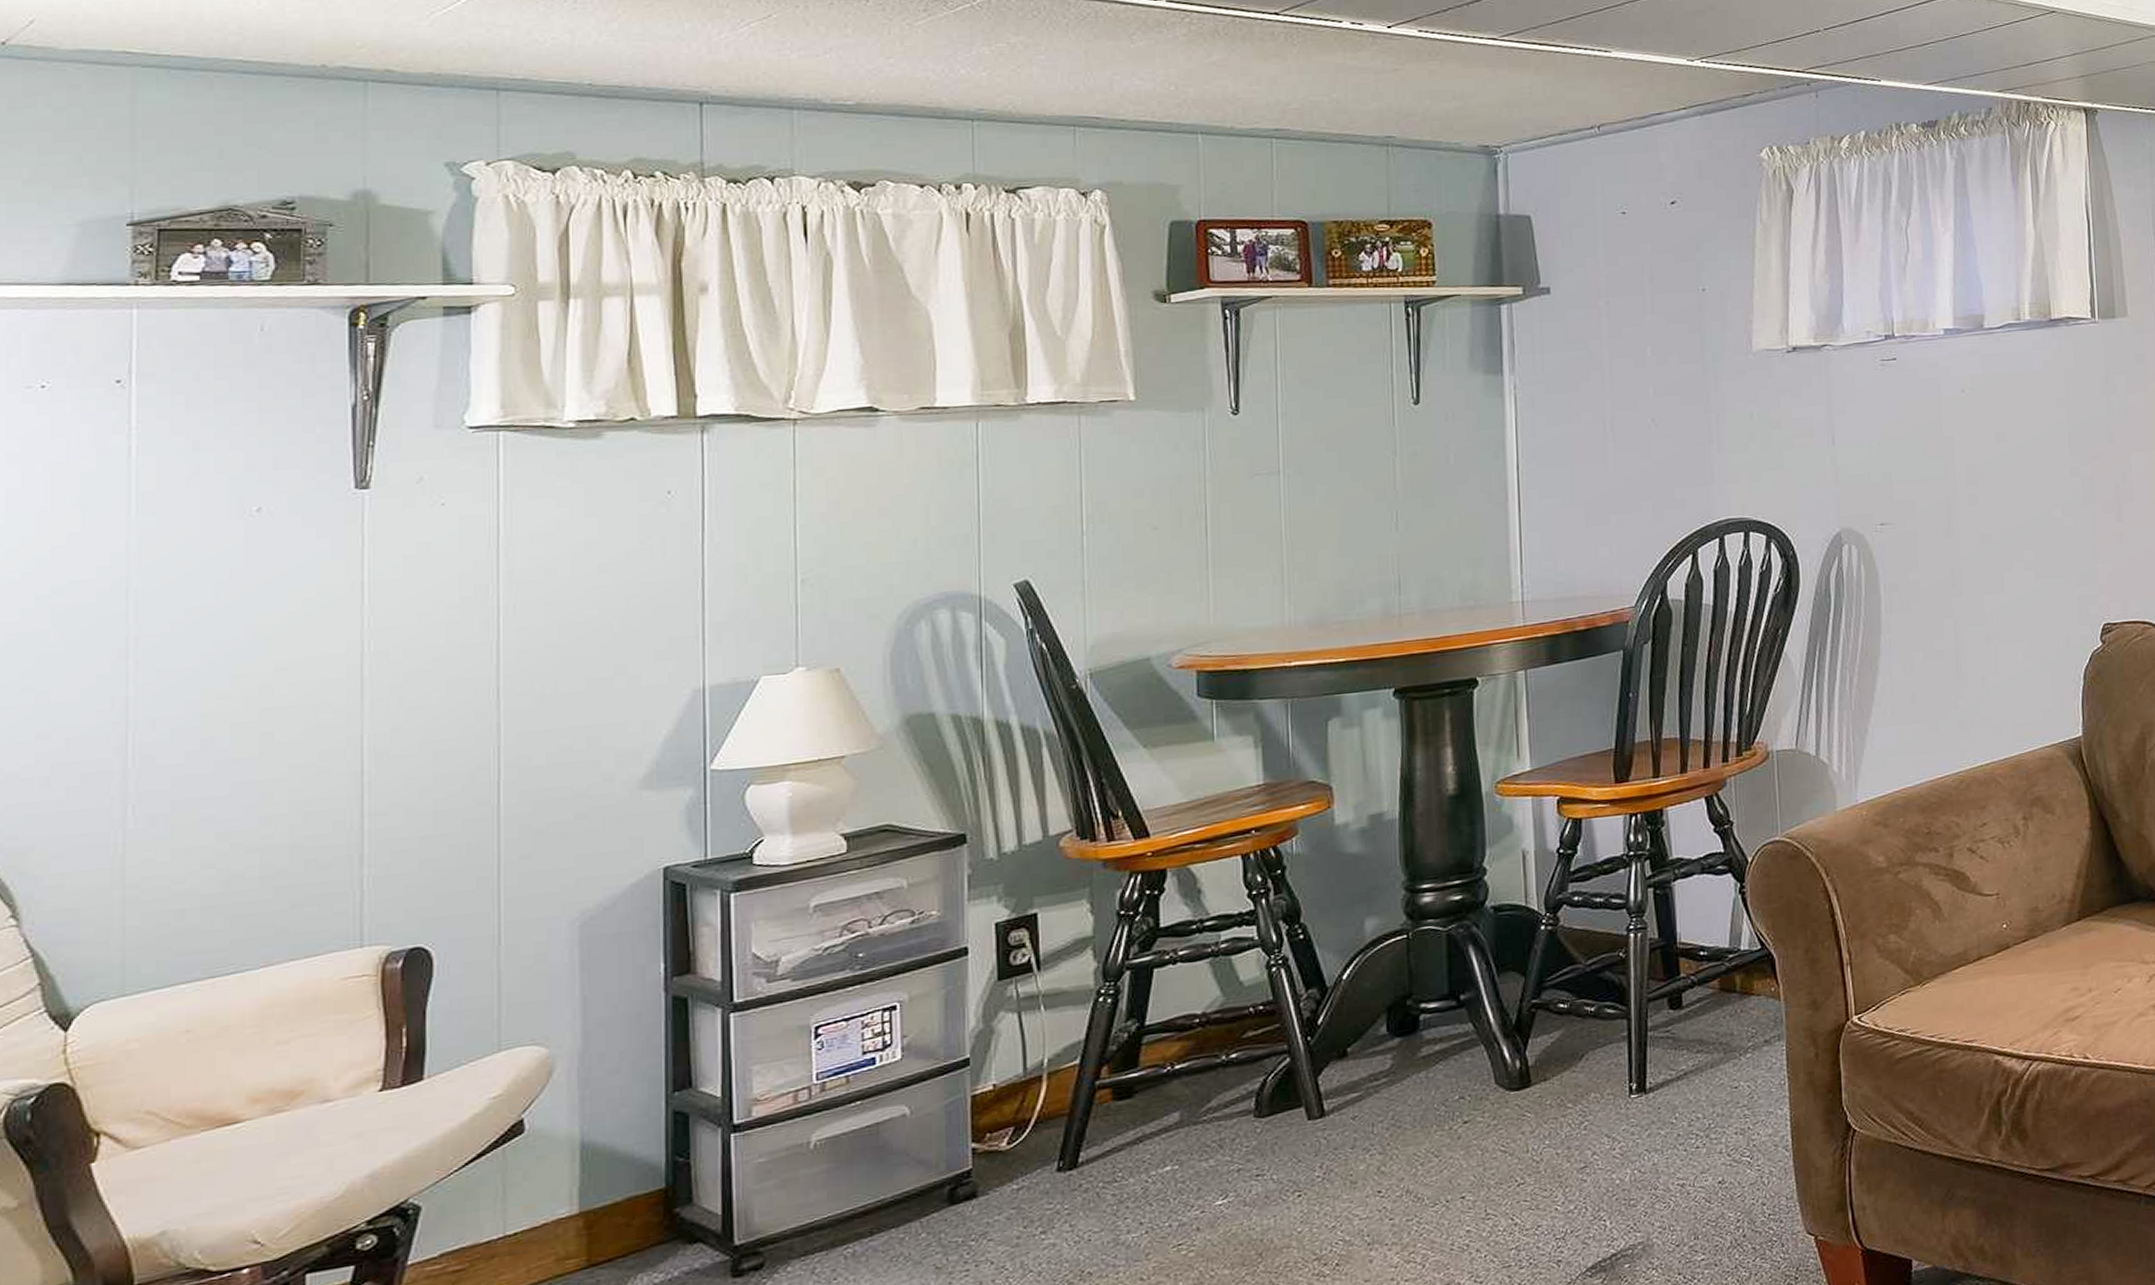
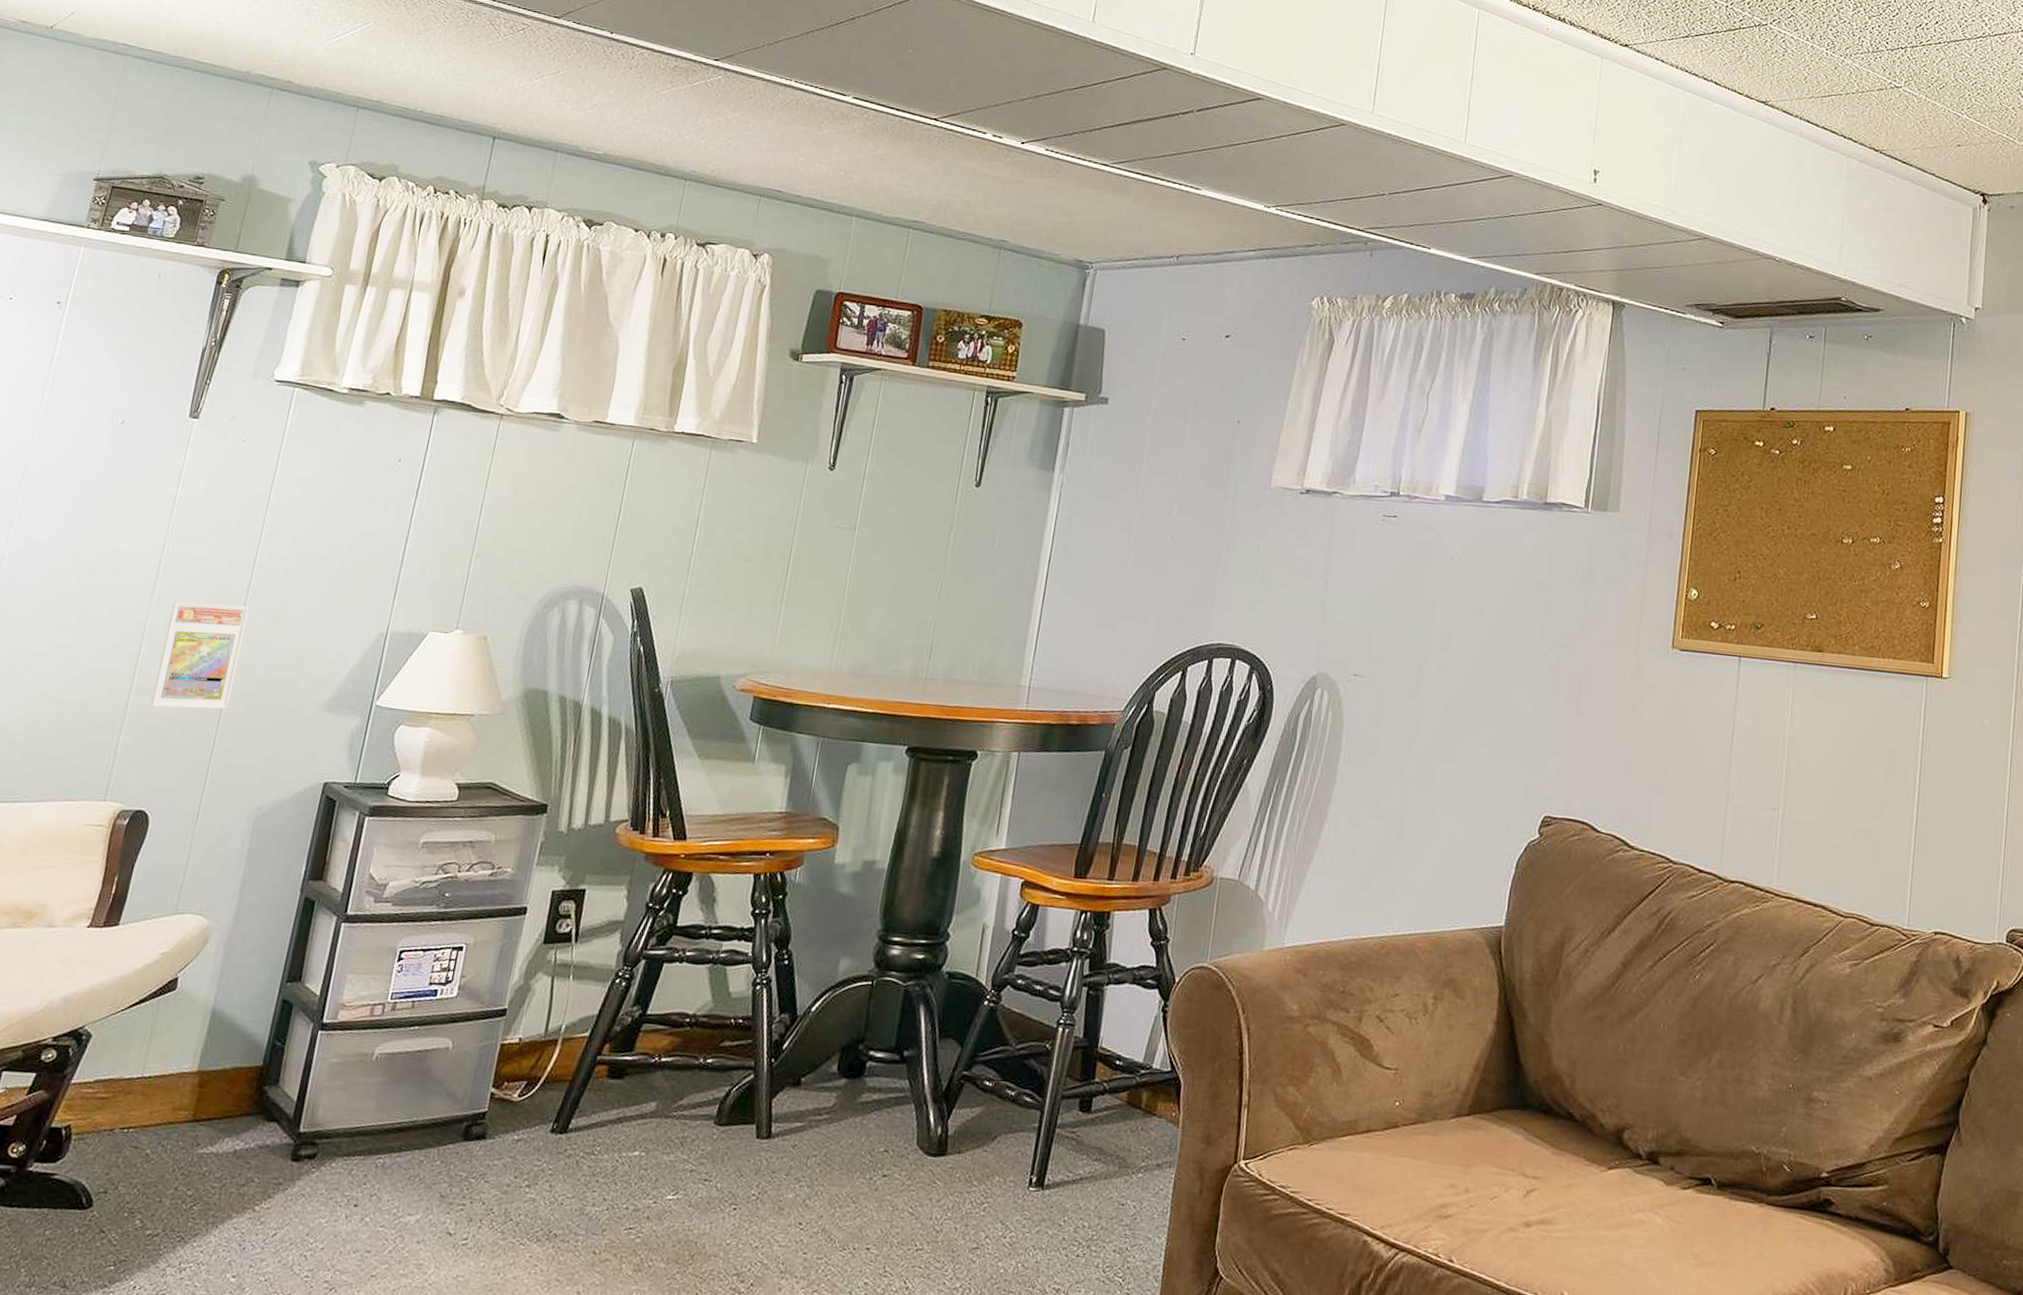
trading card display case: none [395,691,506,829] -> present [150,601,249,710]

